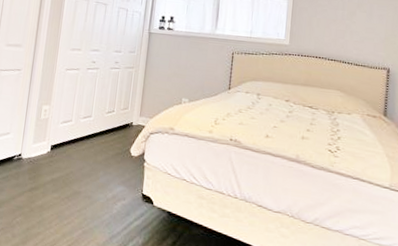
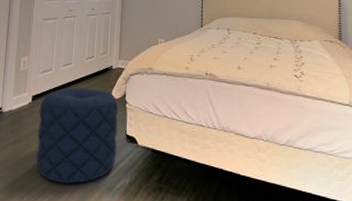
pouf: none [52,140,136,237] -> present [36,87,119,183]

